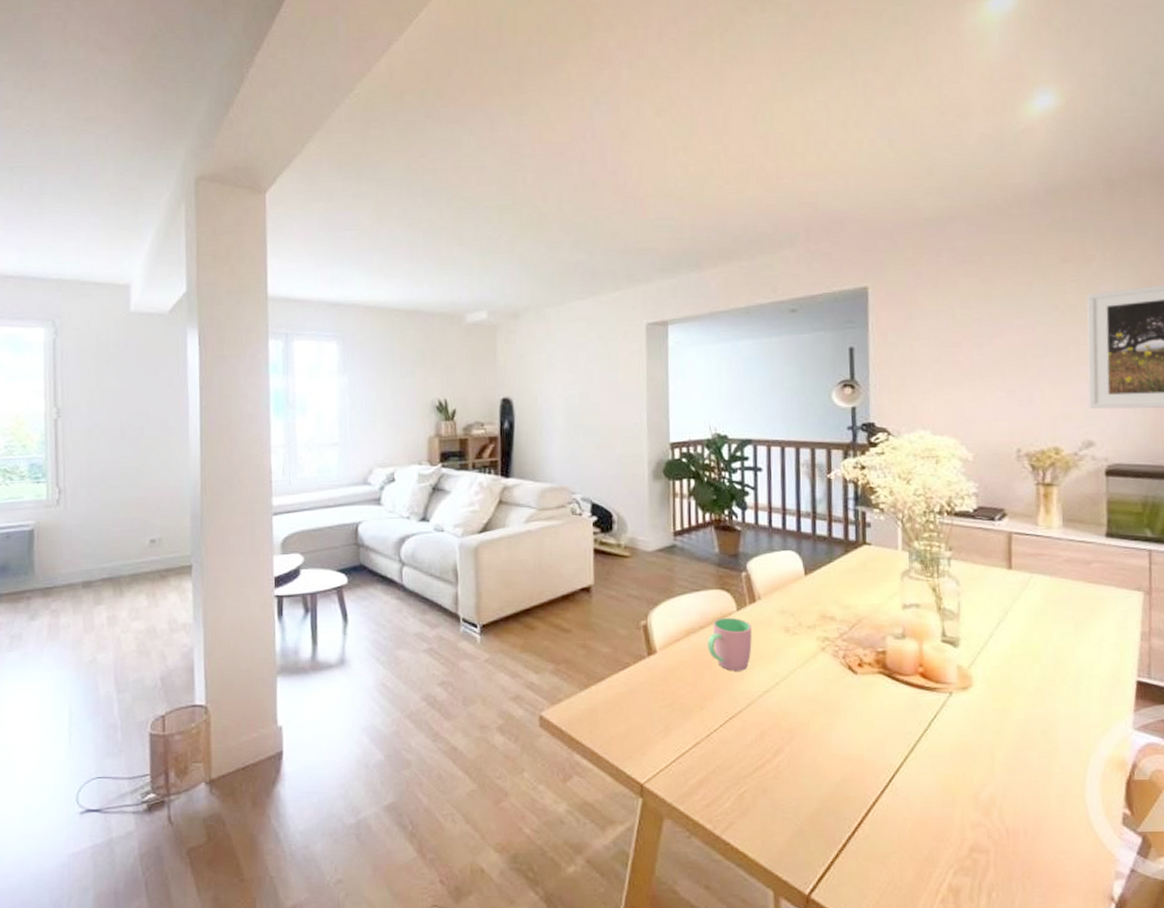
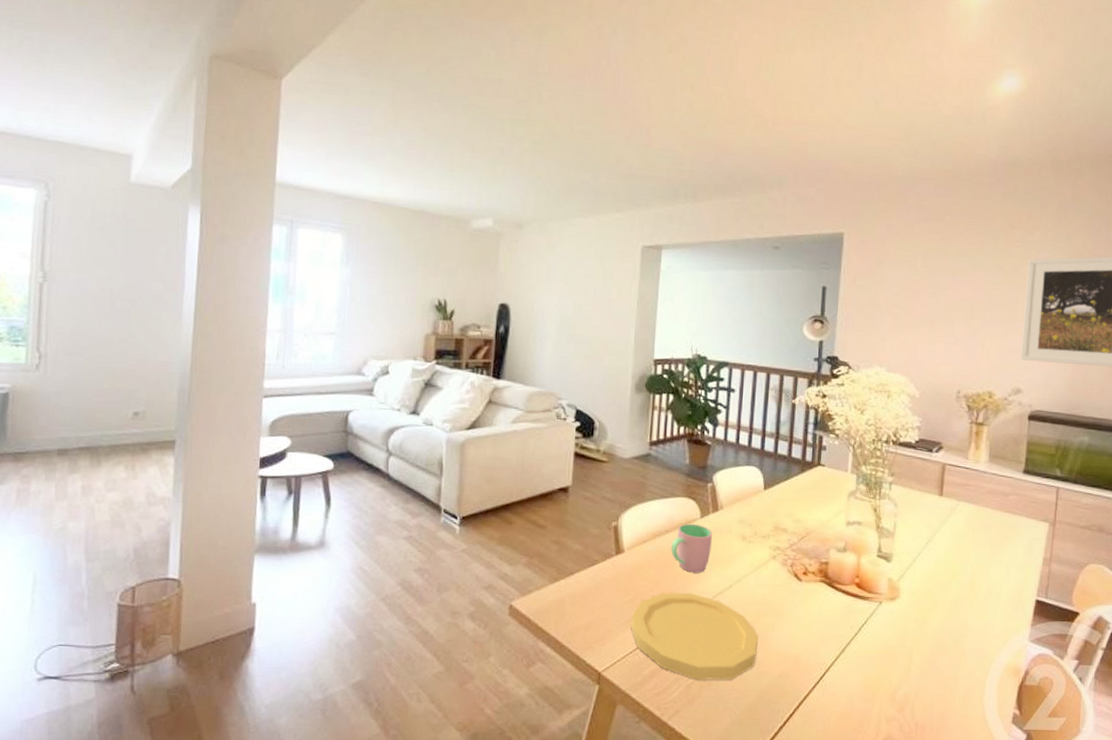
plate: none [671,692,815,788] -> present [631,592,759,680]

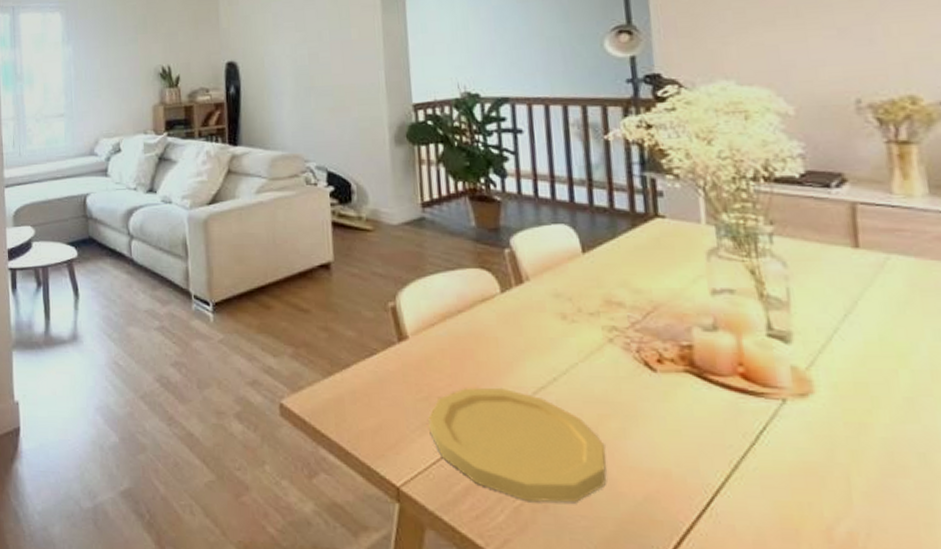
cup: present [671,523,712,573] -> none [467,300,522,363]

